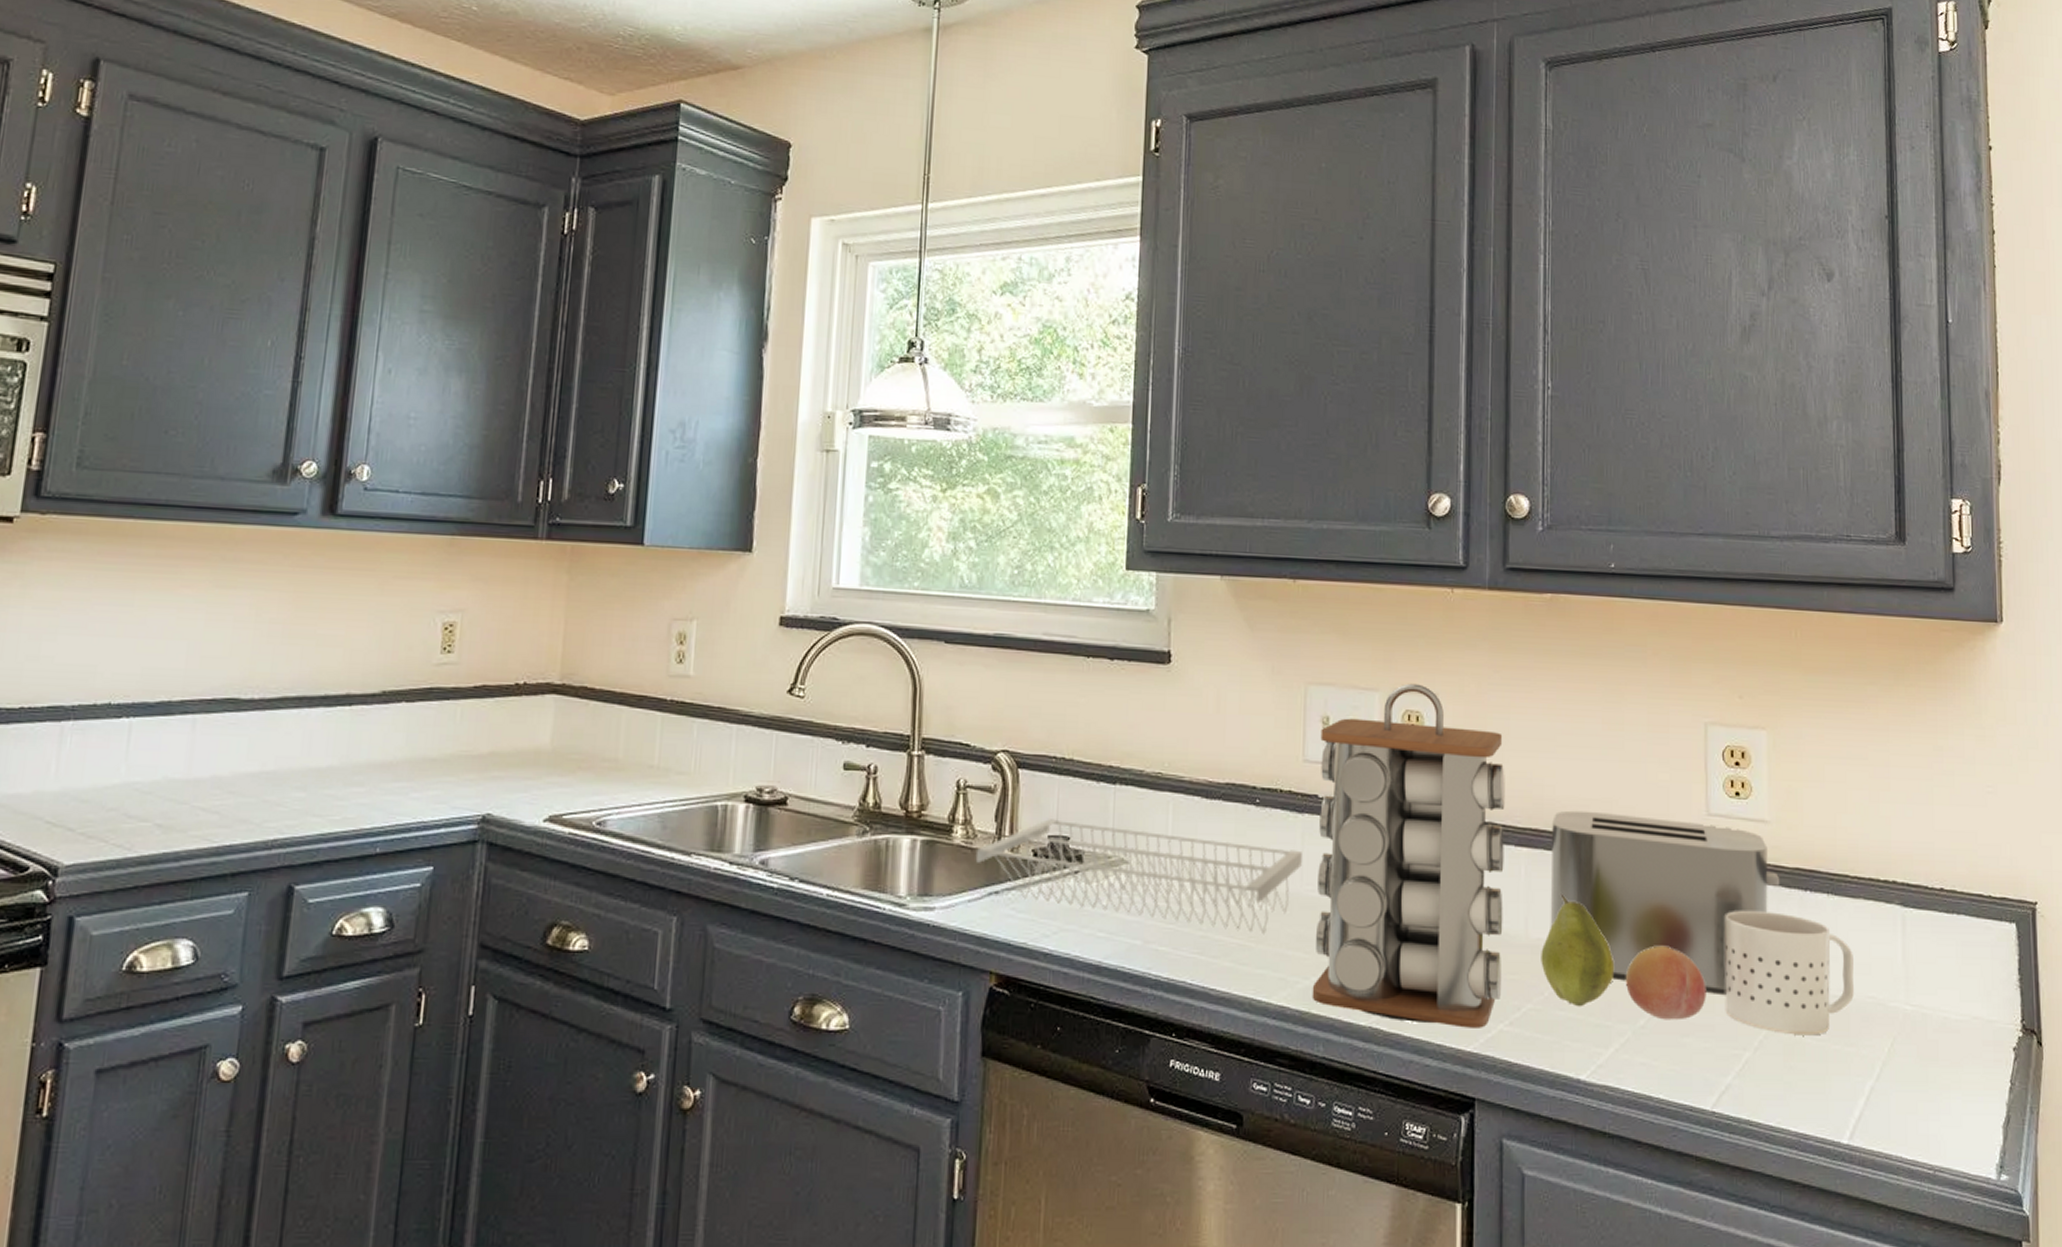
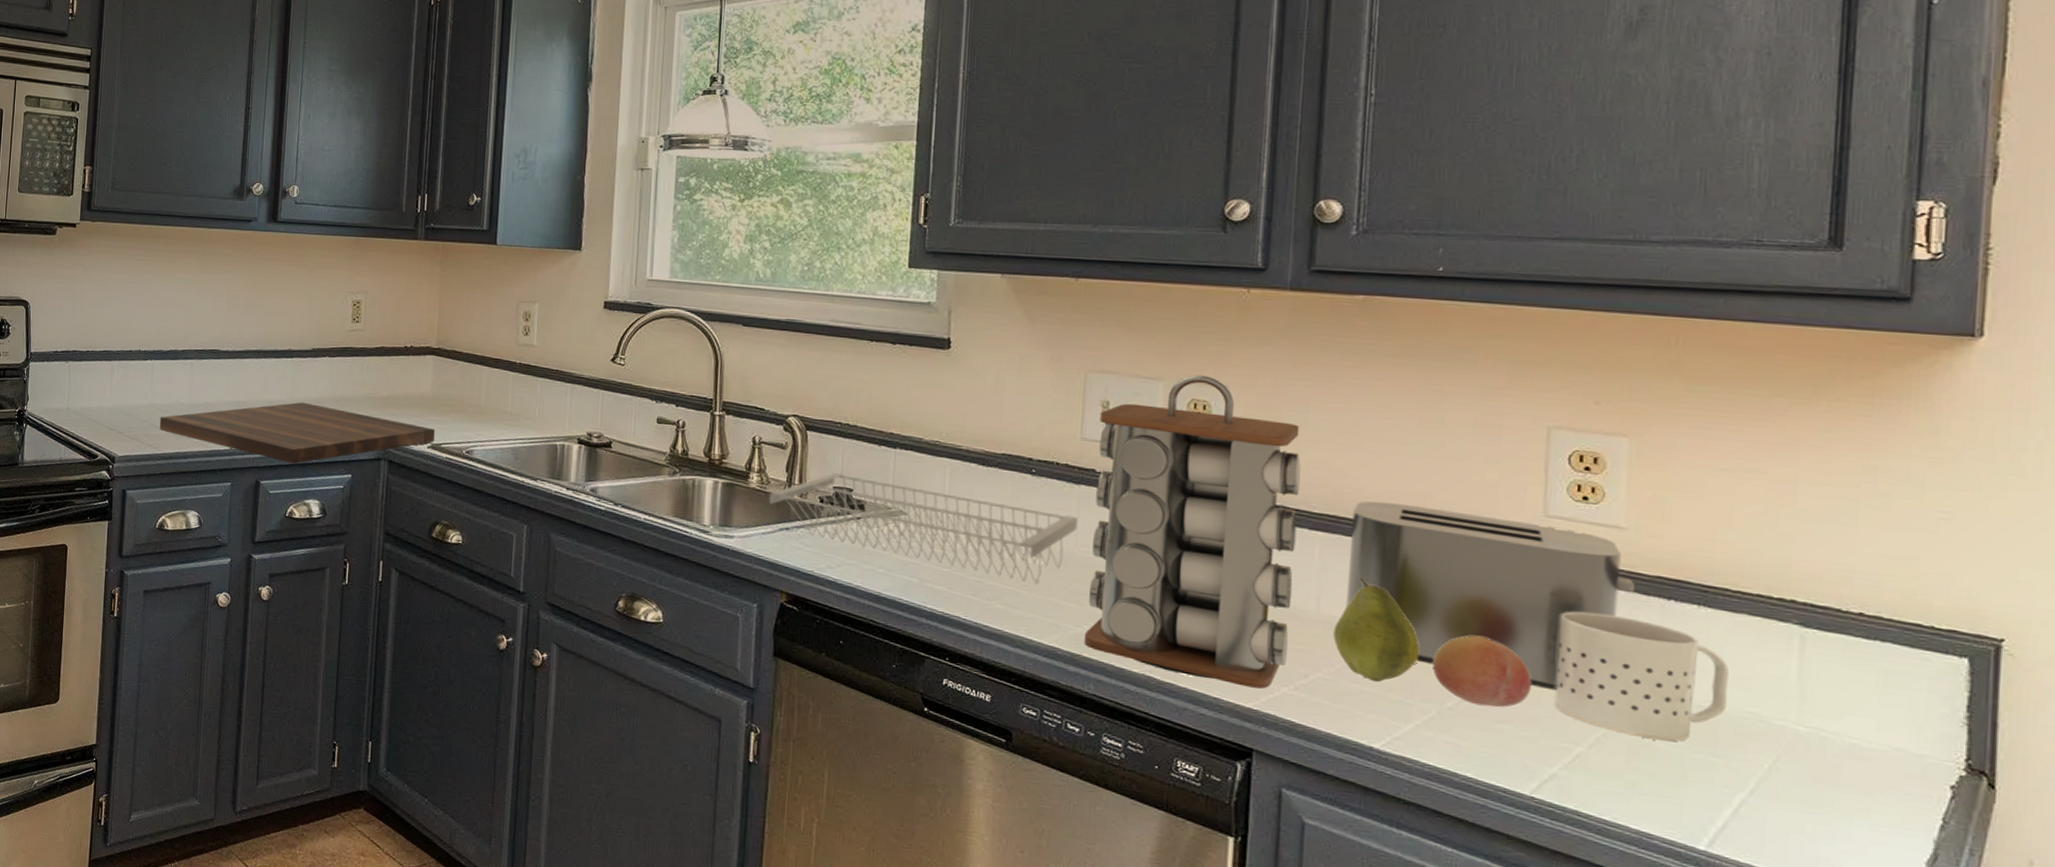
cutting board: none [135,767,554,858] -> present [159,402,435,464]

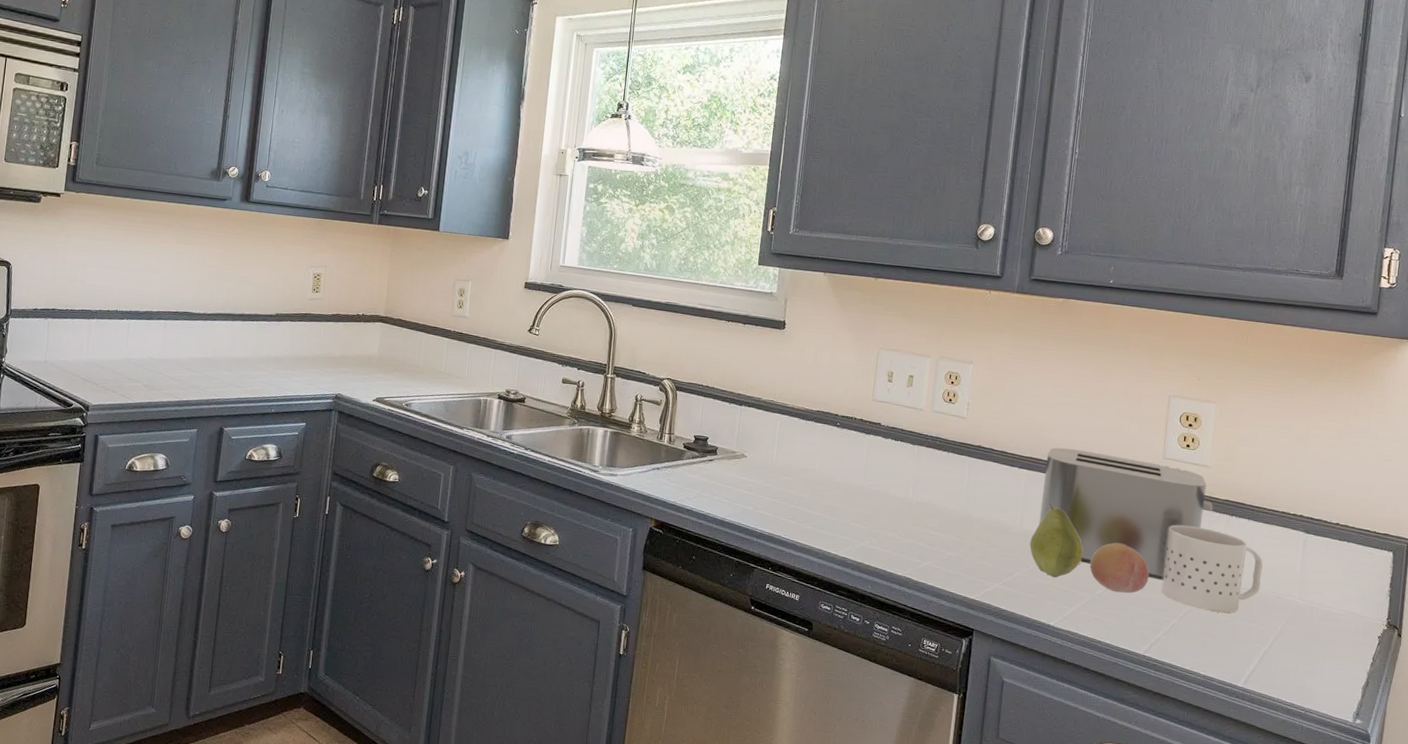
cutting board: present [159,402,435,464] -> none [132,359,380,414]
dish rack: present [768,473,1078,586] -> none [645,424,867,511]
spice rack: present [1083,375,1301,689] -> none [866,353,1017,585]

